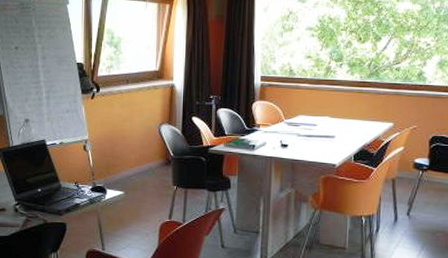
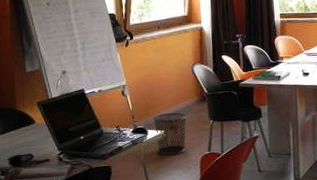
waste bin: none [113,174,150,219] -> present [153,112,187,155]

